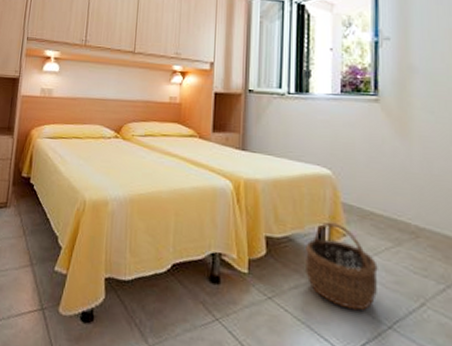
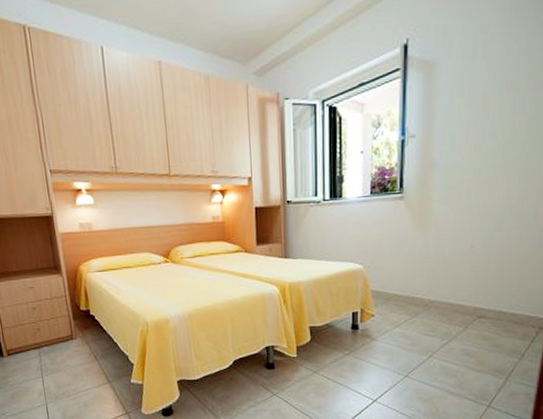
wicker basket: present [304,221,378,311] -> none [341,307,399,369]

